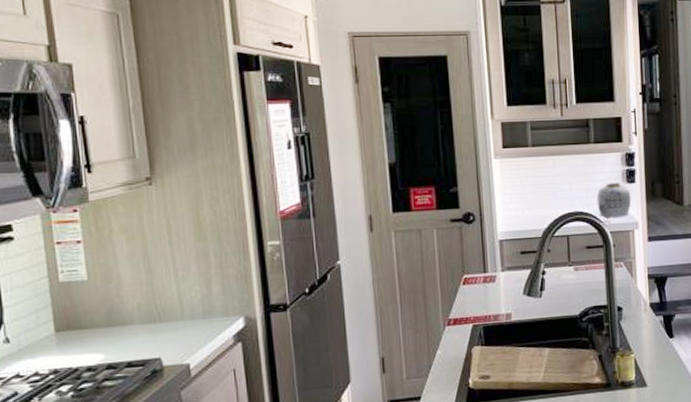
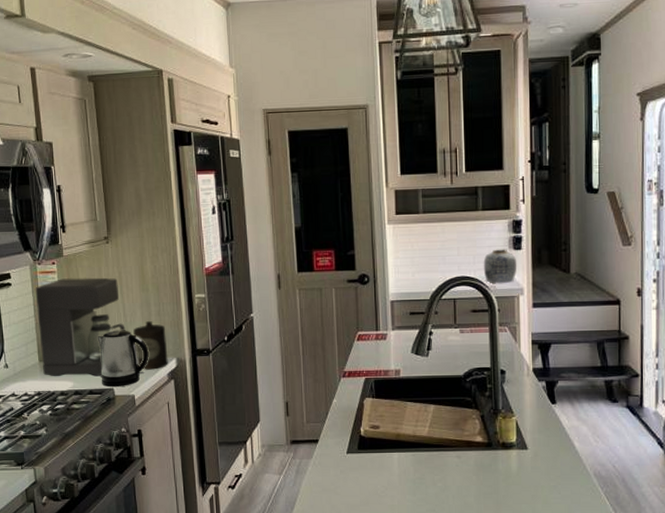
coffee maker: none [48,225,176,348] -> present [35,277,125,376]
kettle: none [137,287,208,358] -> present [97,330,149,388]
canister: none [187,274,234,333] -> present [133,320,168,370]

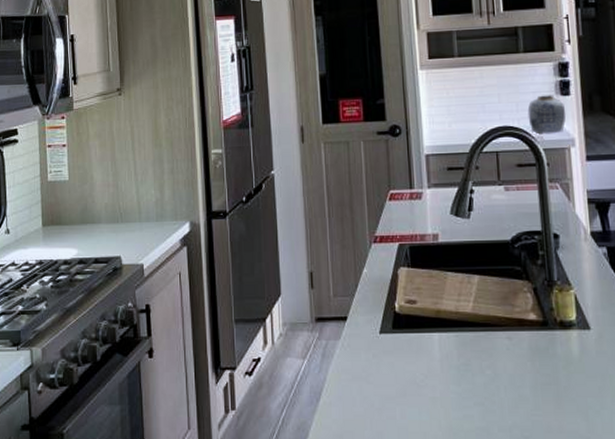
coffee maker: present [35,277,125,376] -> none [42,132,136,242]
kettle: present [97,330,149,388] -> none [105,190,160,256]
canister: present [133,320,168,370] -> none [144,179,181,235]

